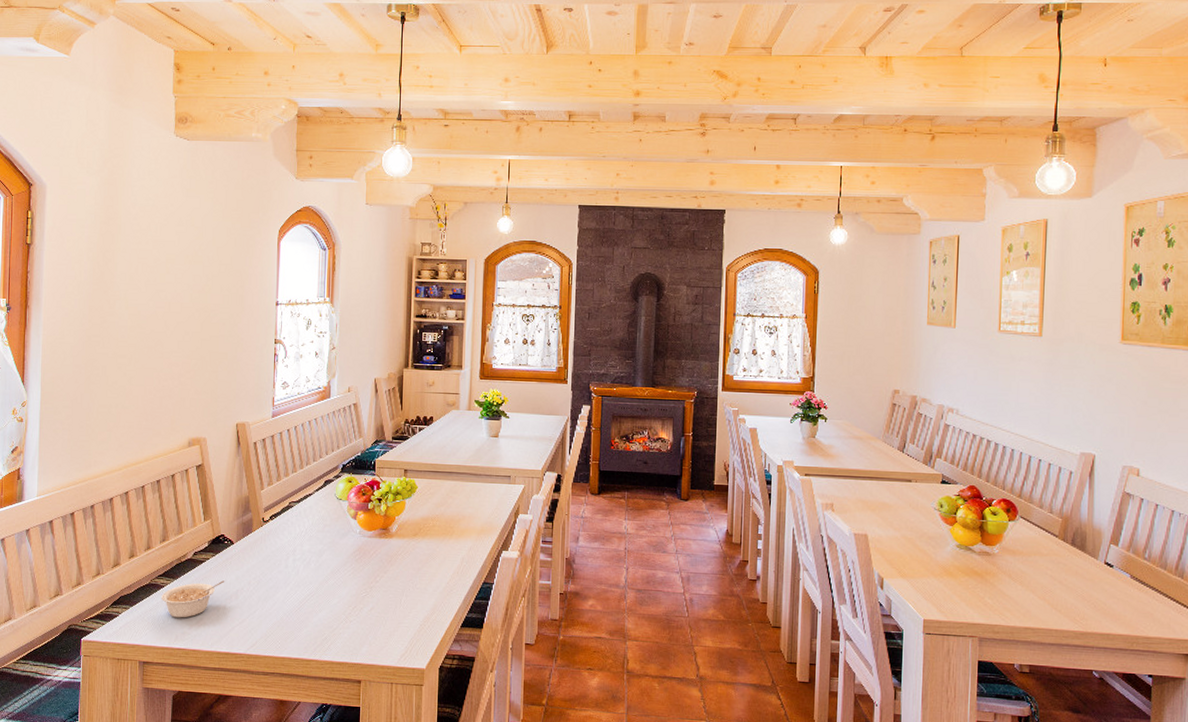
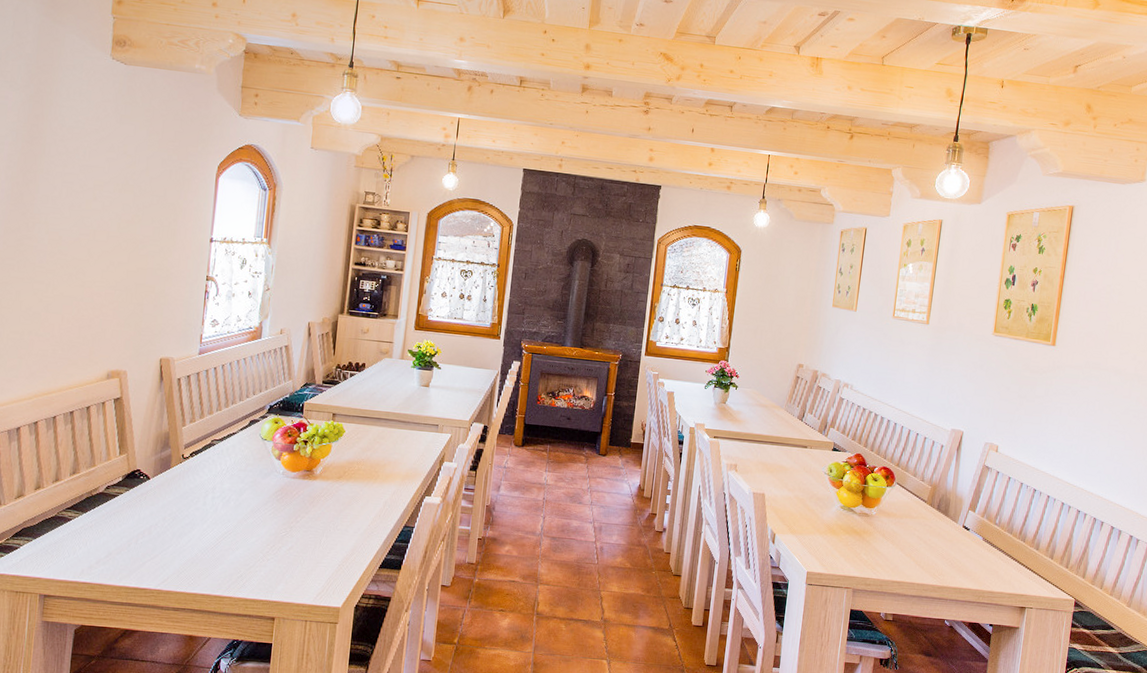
legume: present [162,580,225,618] -> none [68,515,138,552]

